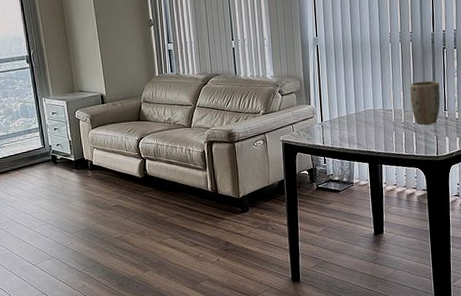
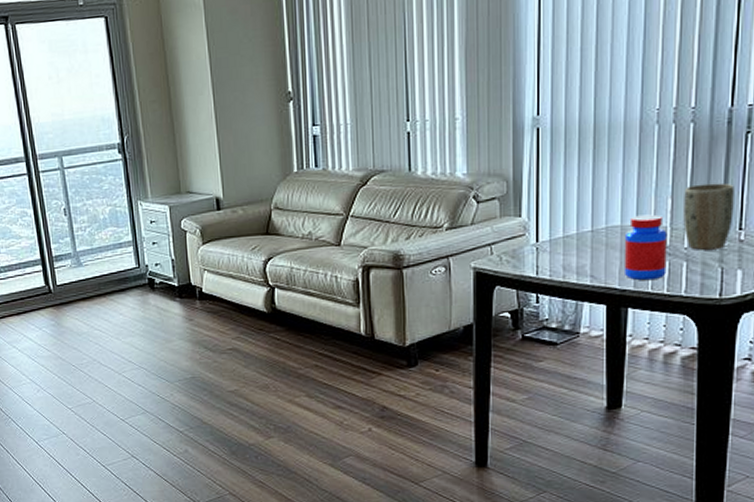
jar: none [376,101,404,146] -> present [623,214,667,281]

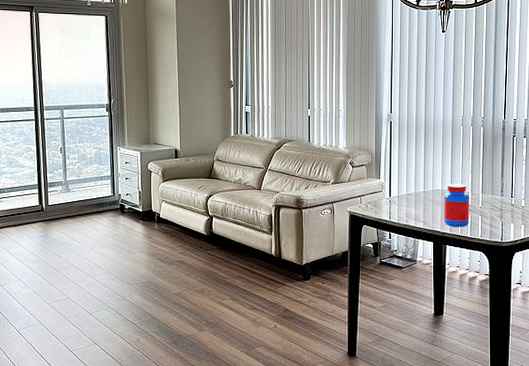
plant pot: present [683,182,735,250] -> none [479,166,508,209]

